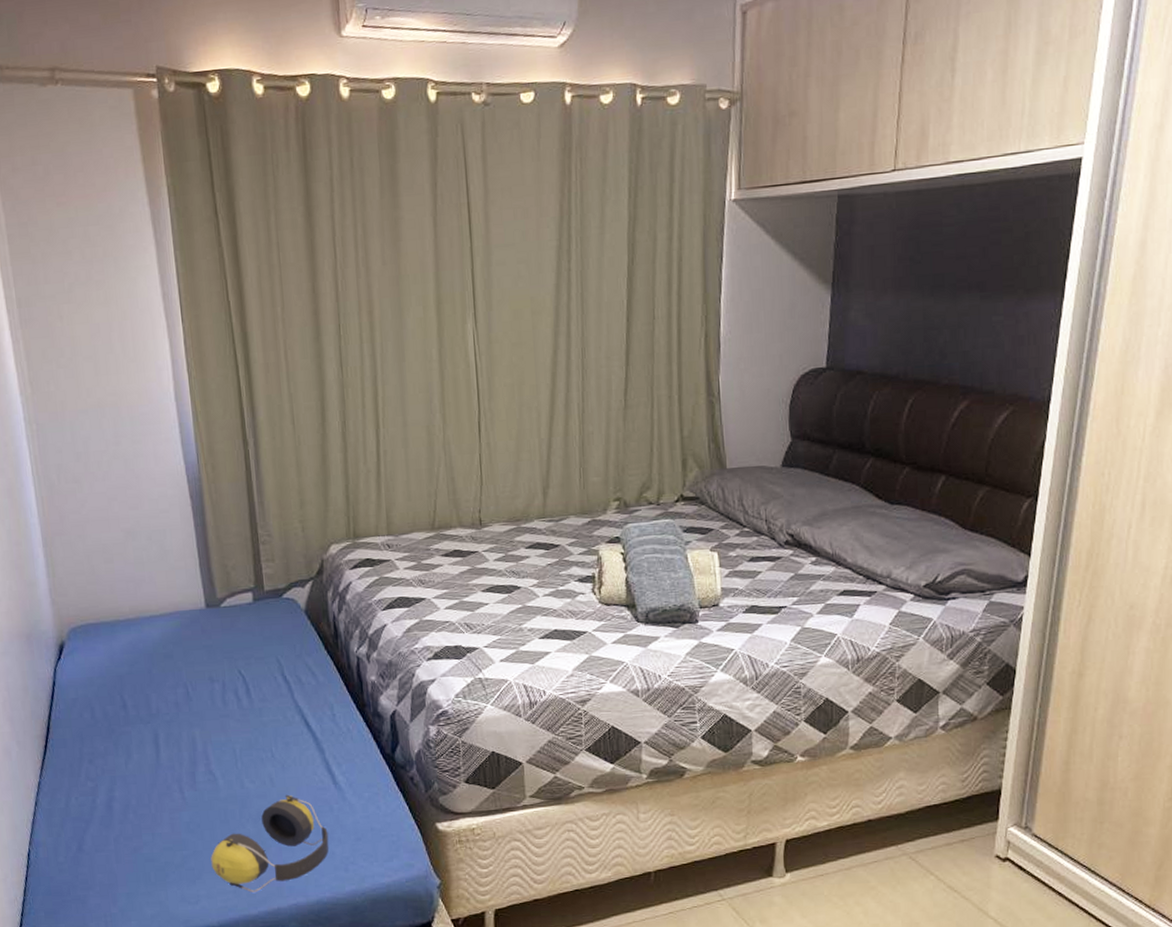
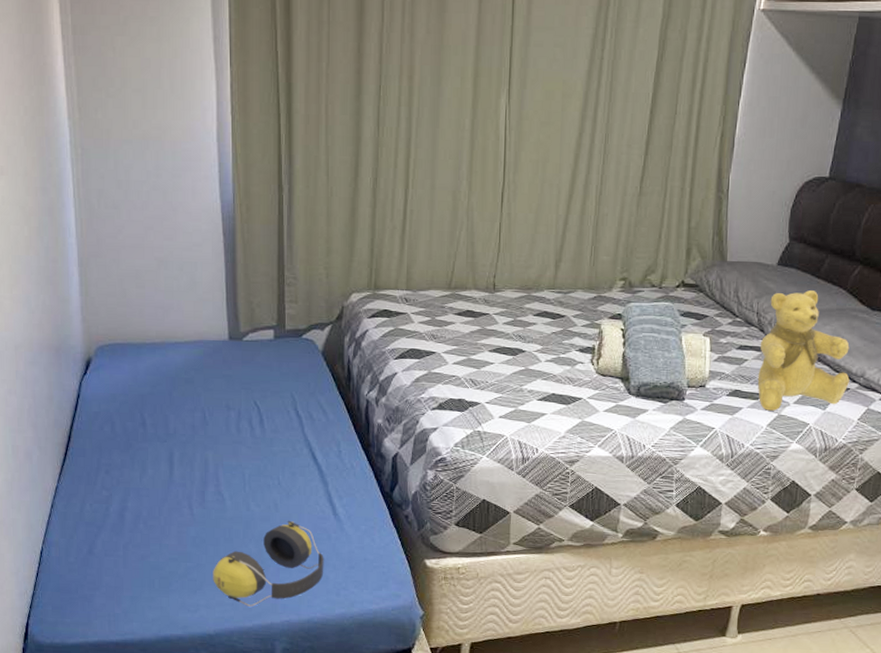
teddy bear: none [772,490,875,625] -> present [757,290,850,411]

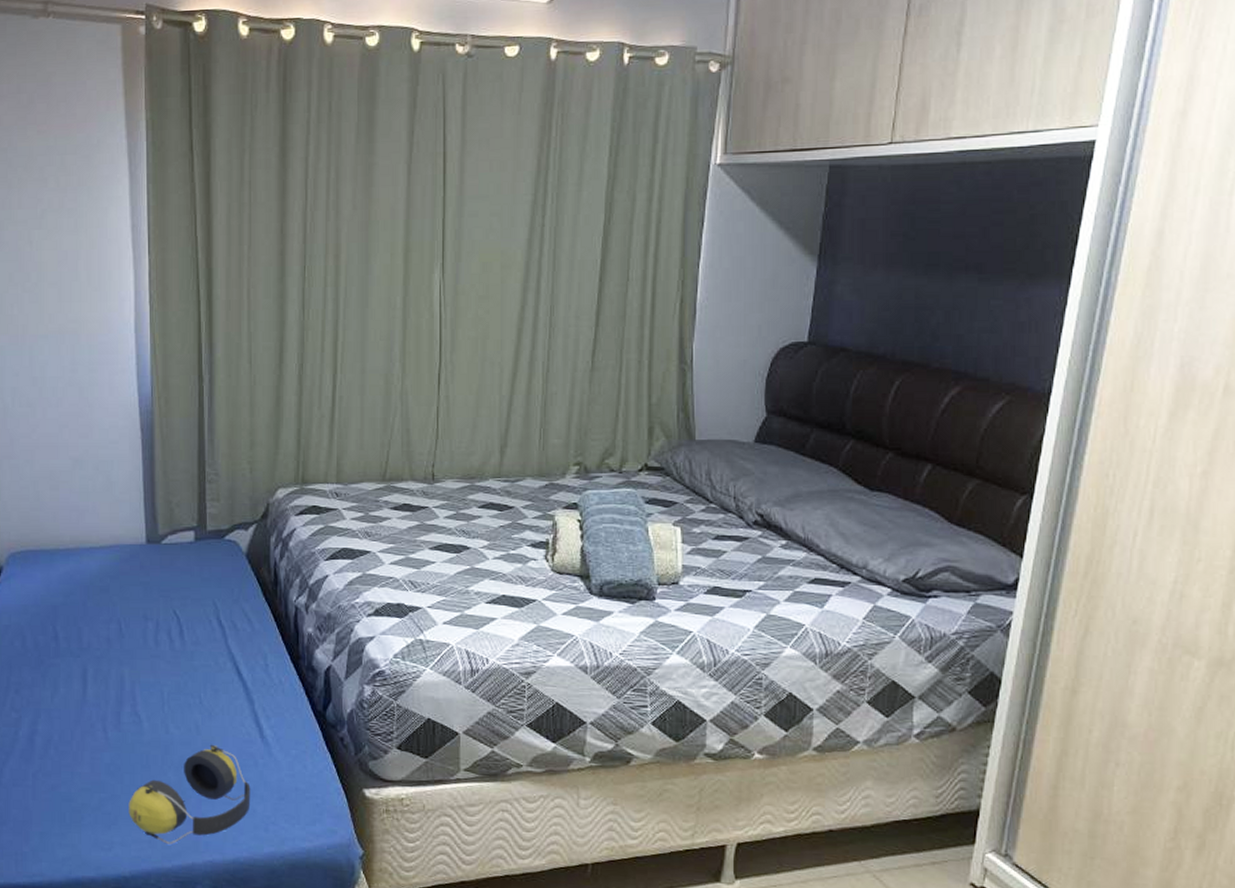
teddy bear: present [757,290,850,411] -> none [739,470,849,610]

